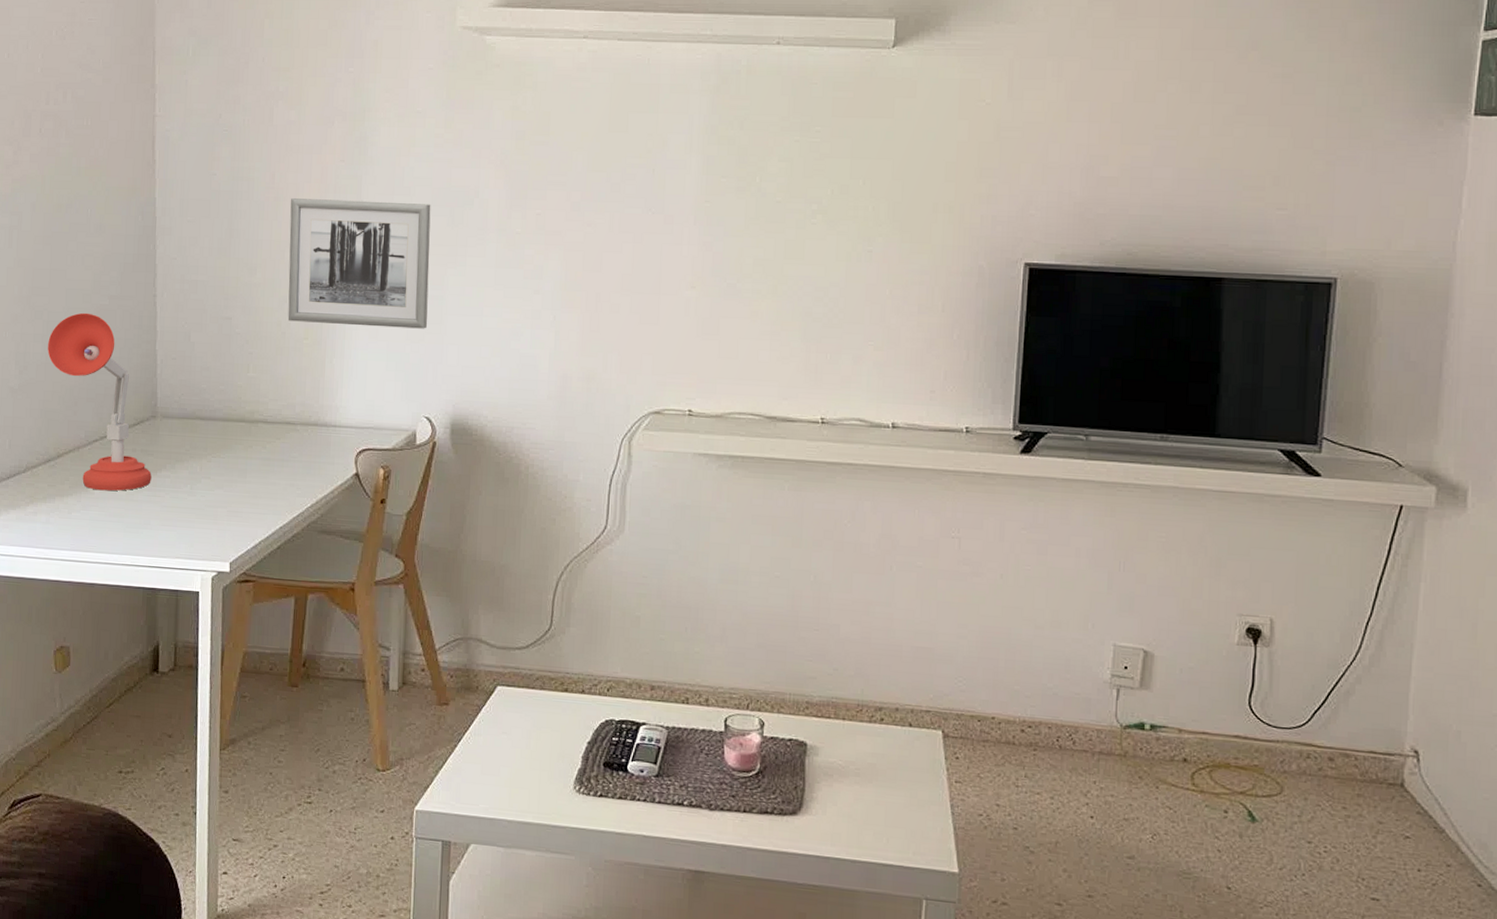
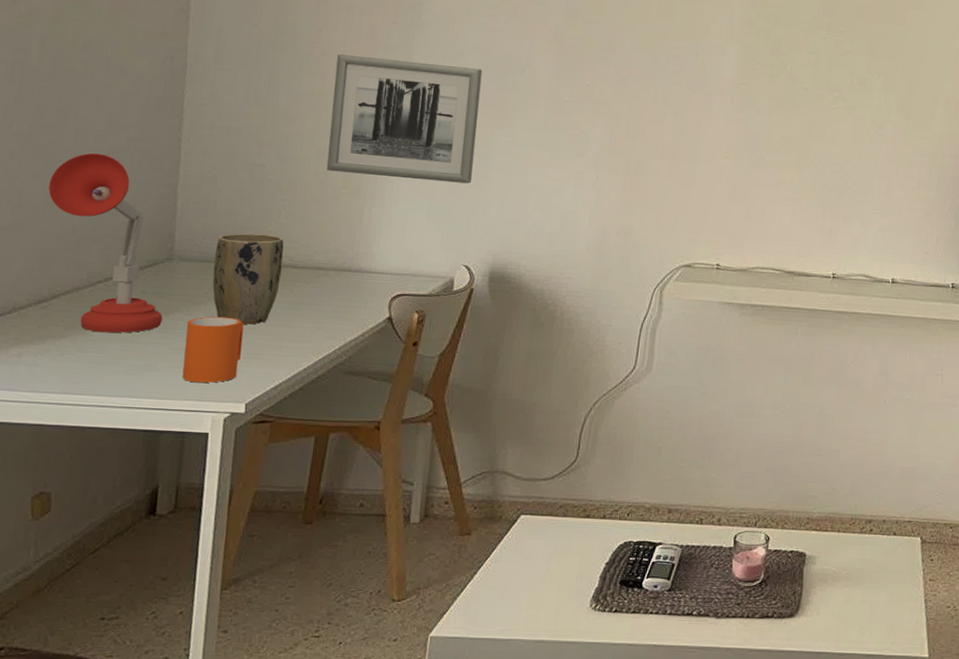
mug: none [172,473,224,541] -> present [182,316,244,383]
plant pot: none [192,388,254,482] -> present [212,233,284,325]

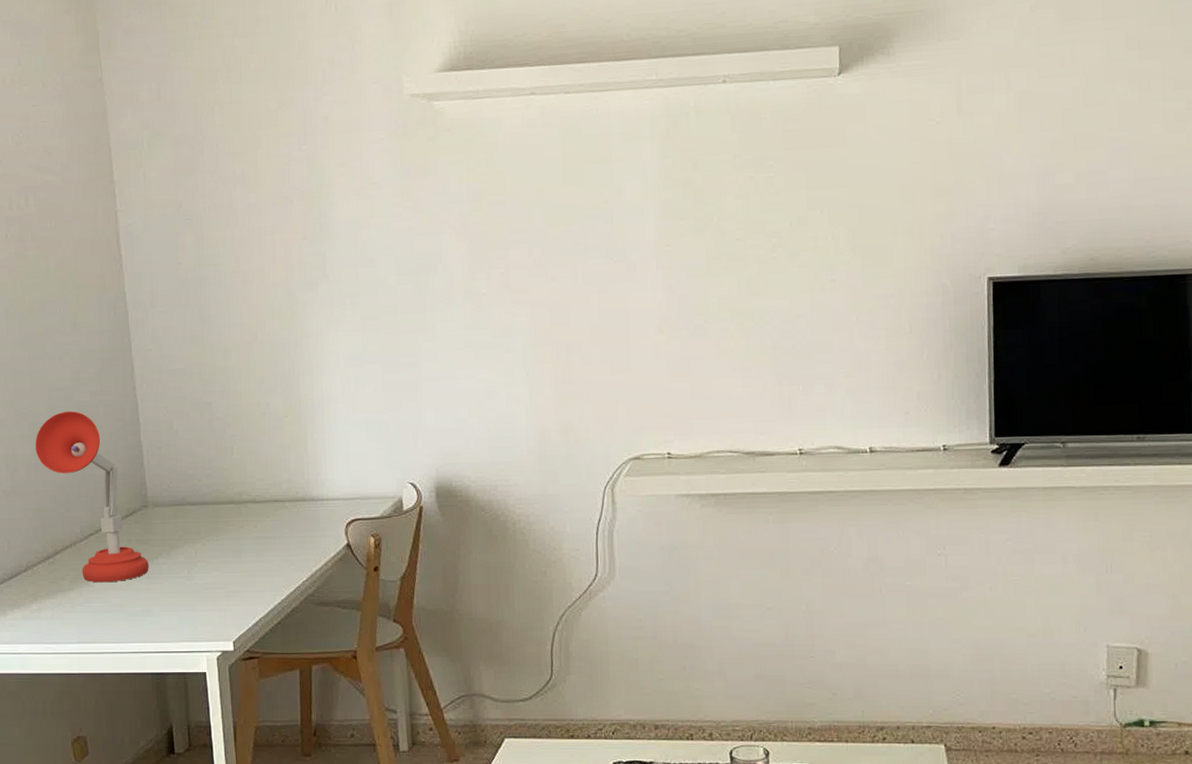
mug: present [182,316,244,383] -> none [170,558,221,624]
plant pot: present [212,233,284,325] -> none [182,472,244,563]
wall art: present [326,54,483,184] -> none [258,273,404,401]

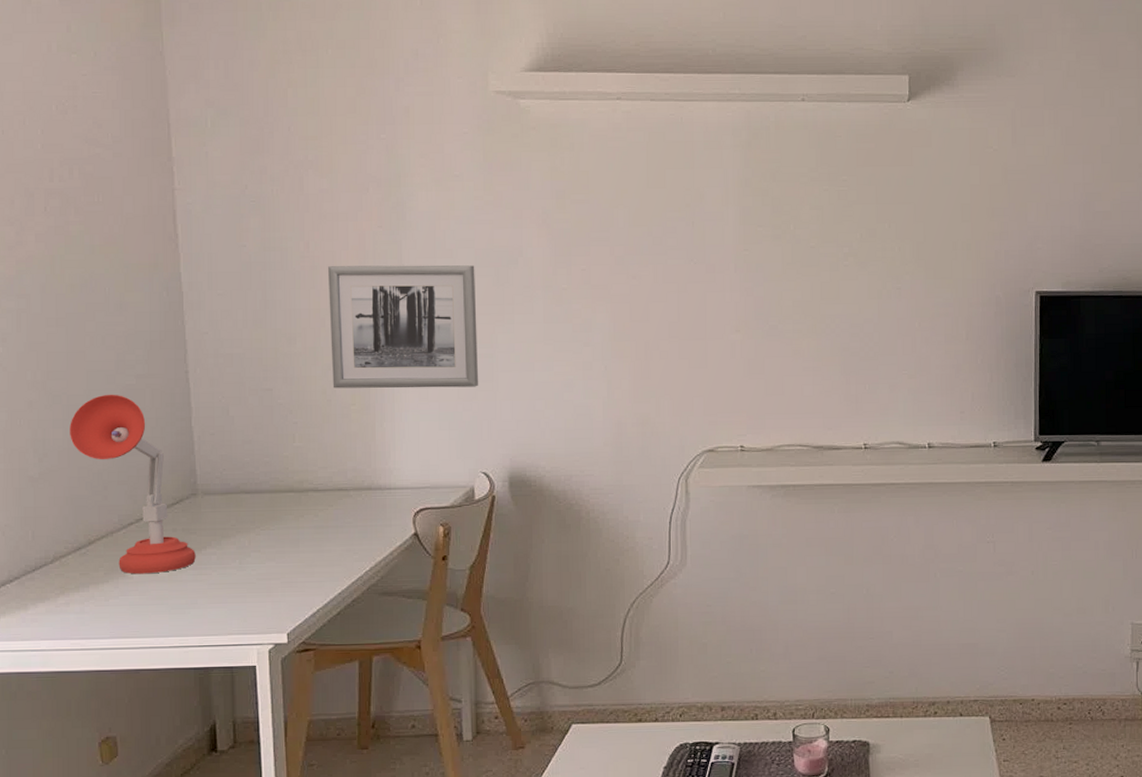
wall art: none [258,273,404,401] -> present [328,265,479,388]

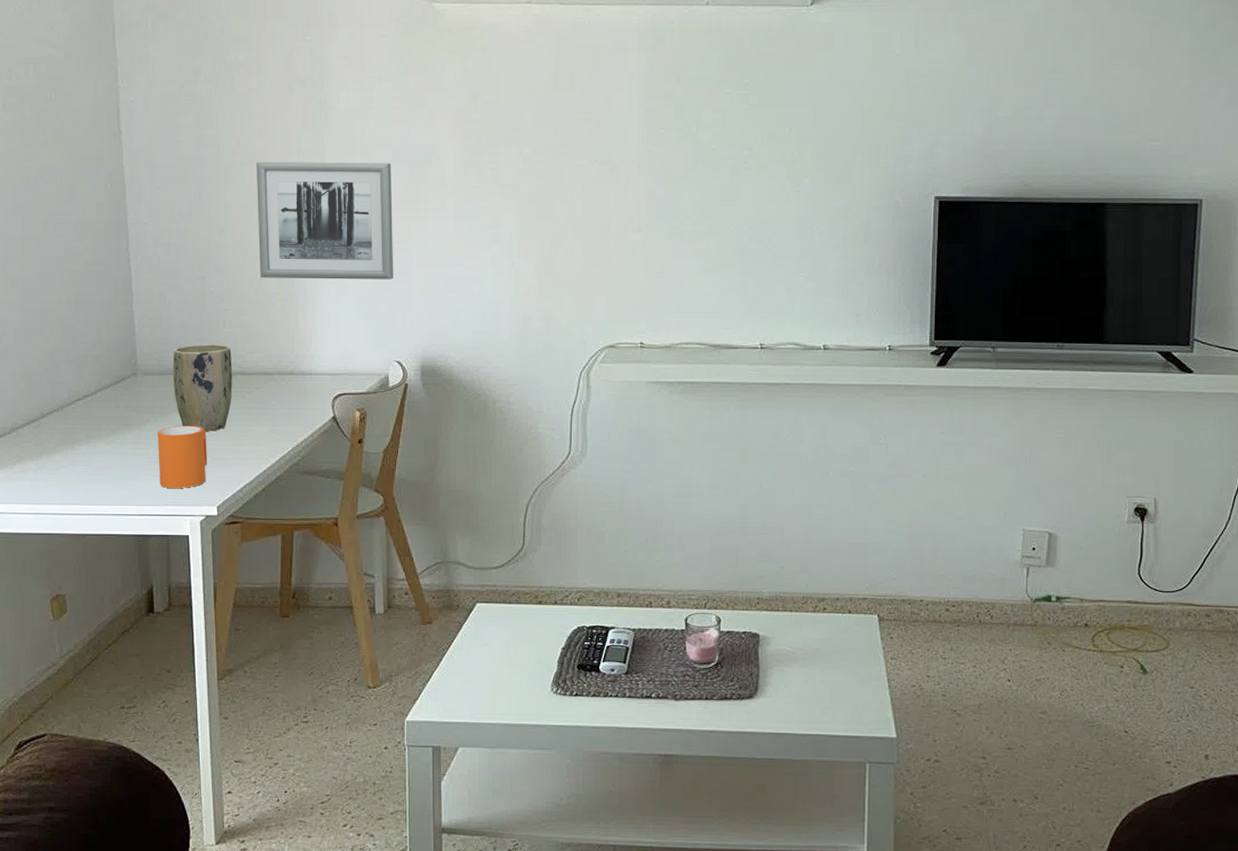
desk lamp: present [70,394,196,574] -> none [25,278,136,447]
mug: none [220,547,276,617] -> present [158,425,207,489]
plant pot: none [236,460,304,553] -> present [172,344,233,431]

